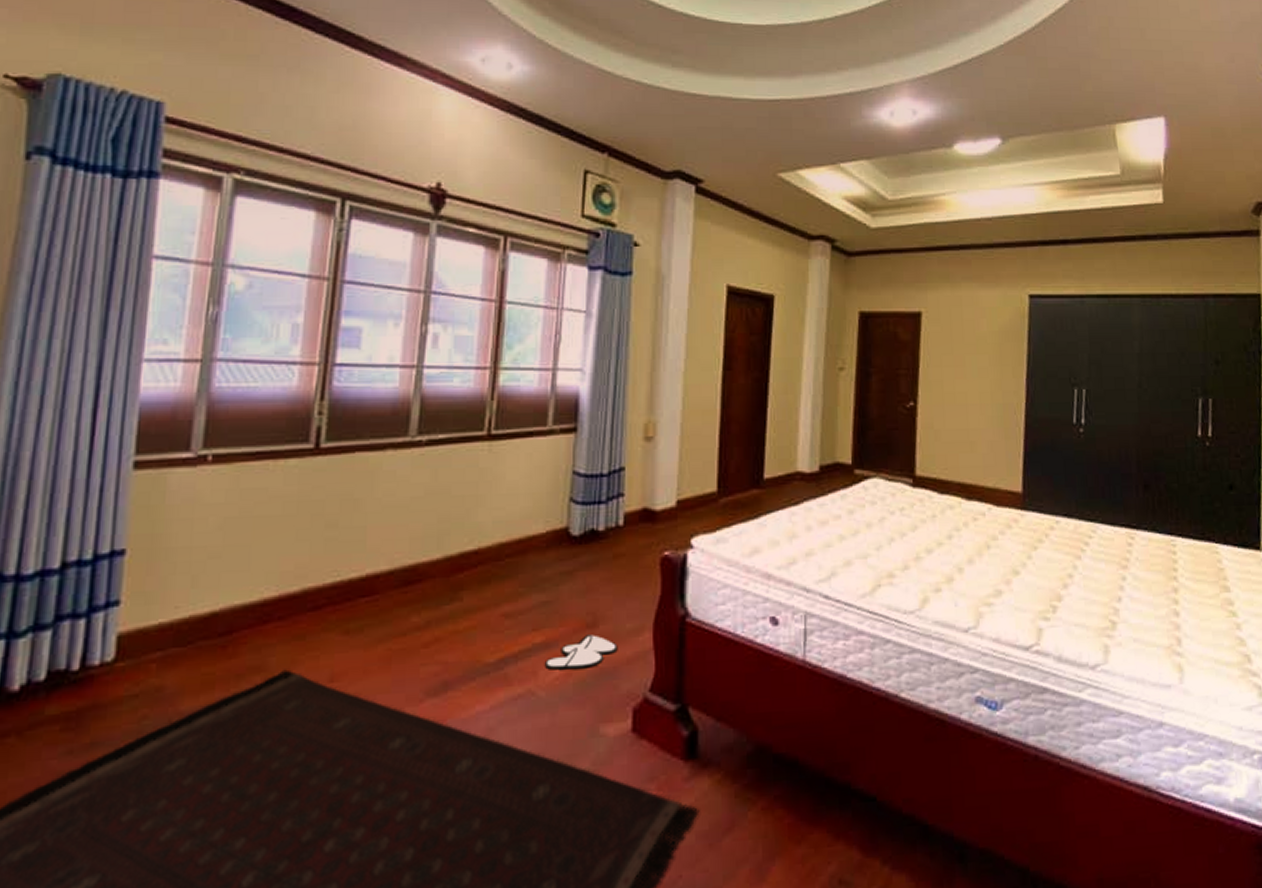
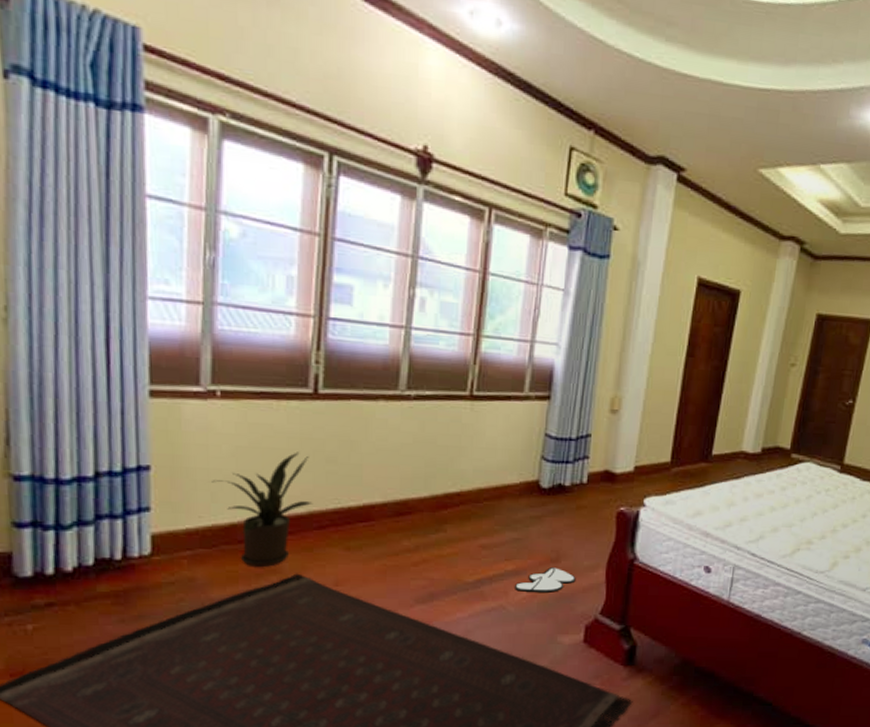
house plant: none [194,518,308,665] -> present [212,452,313,567]

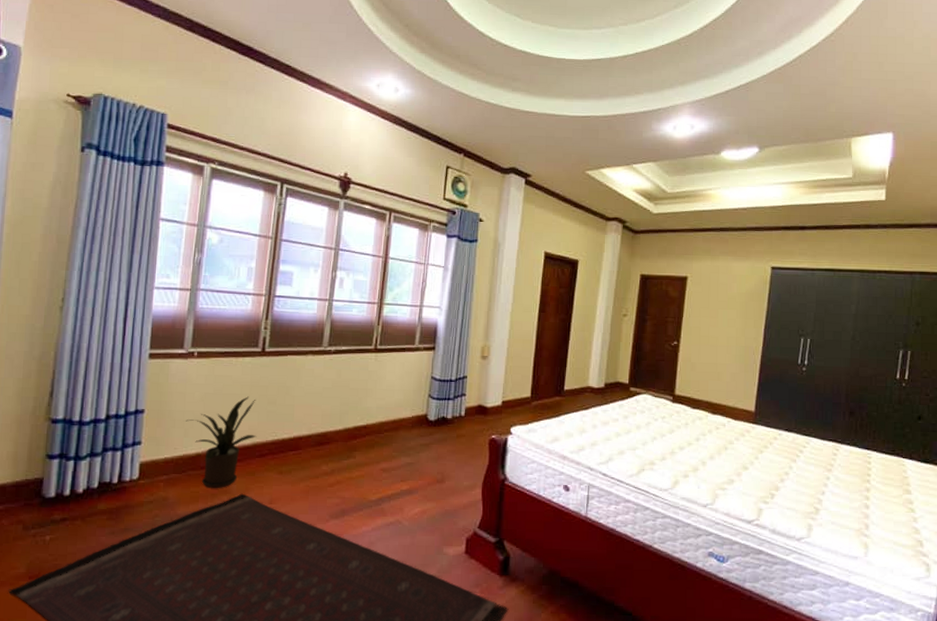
slippers: present [515,567,576,593] -> none [409,487,458,509]

